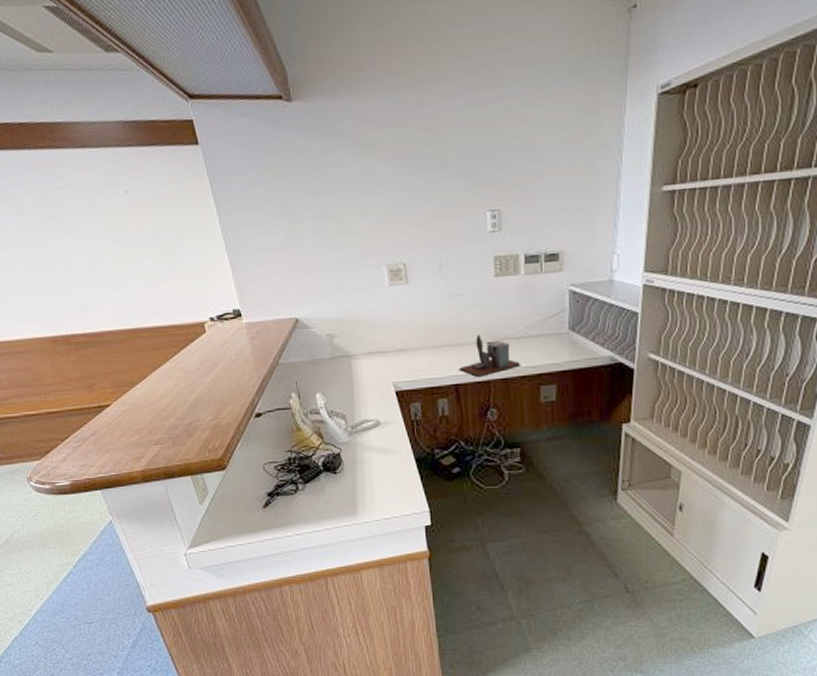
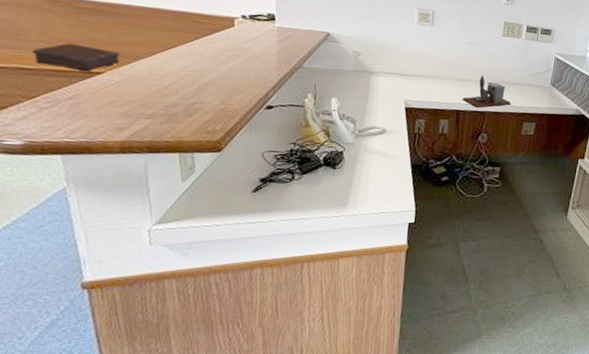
decorative box: none [52,380,120,406] -> present [32,43,120,71]

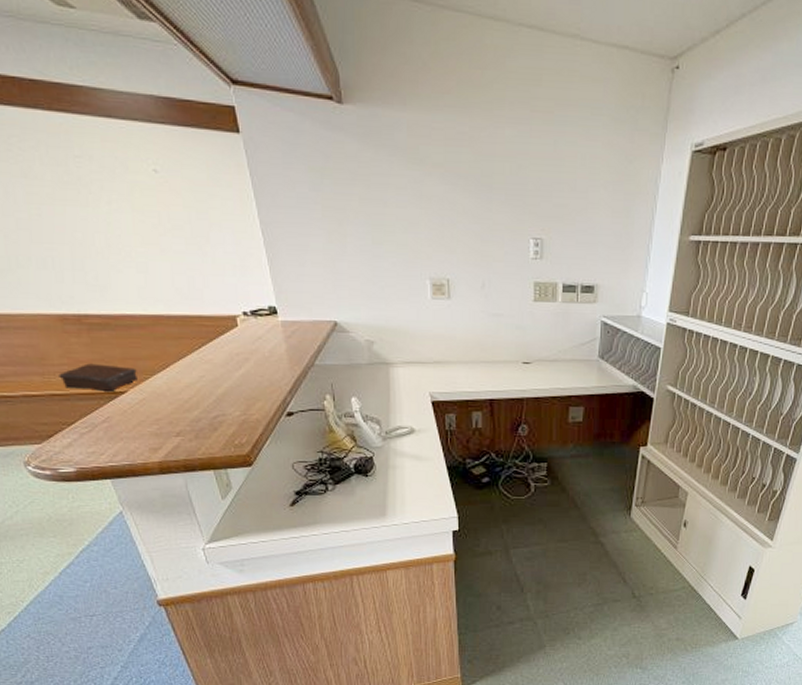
desk organizer: present [462,76,511,108] -> none [494,355,552,394]

